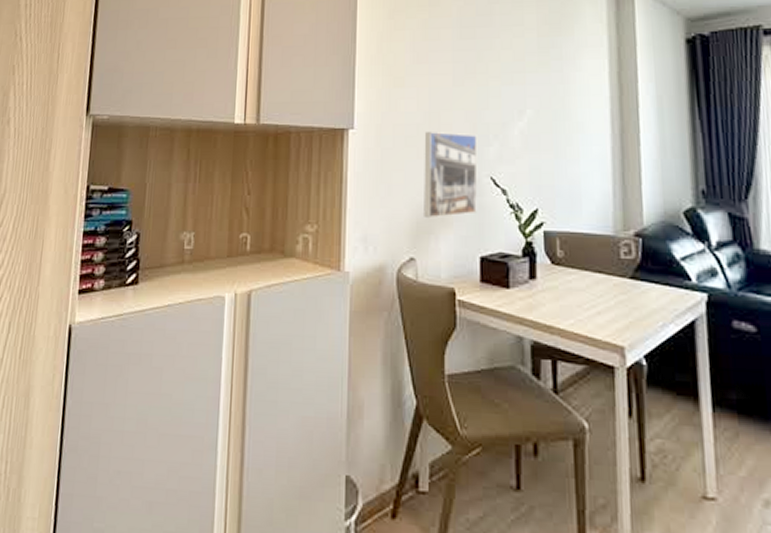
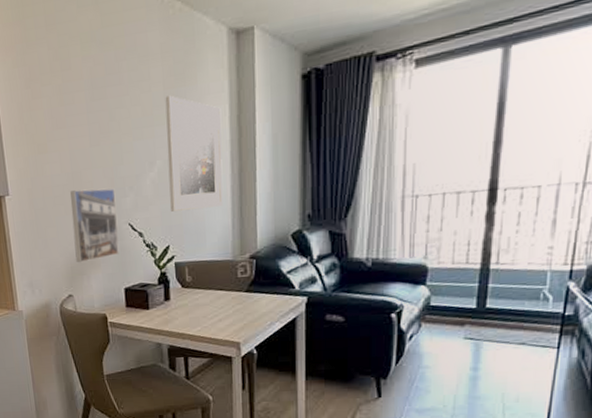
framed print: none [539,43,602,170] -> present [165,95,223,213]

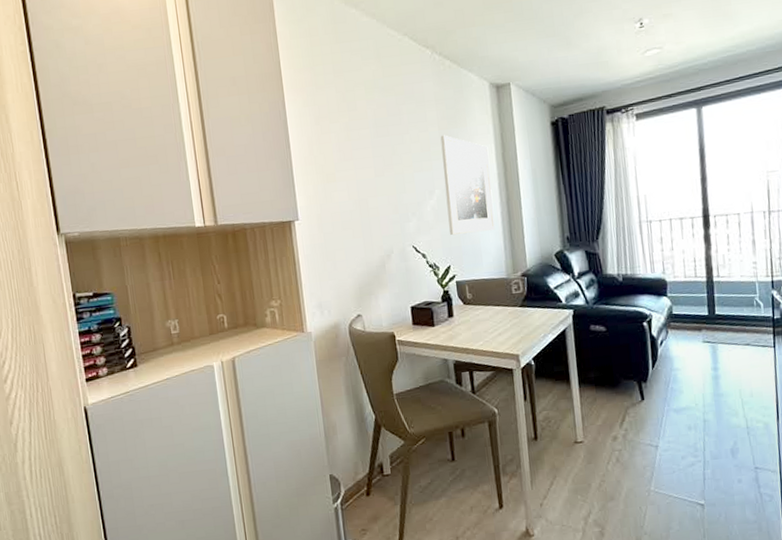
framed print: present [70,188,119,263] -> none [358,214,405,284]

